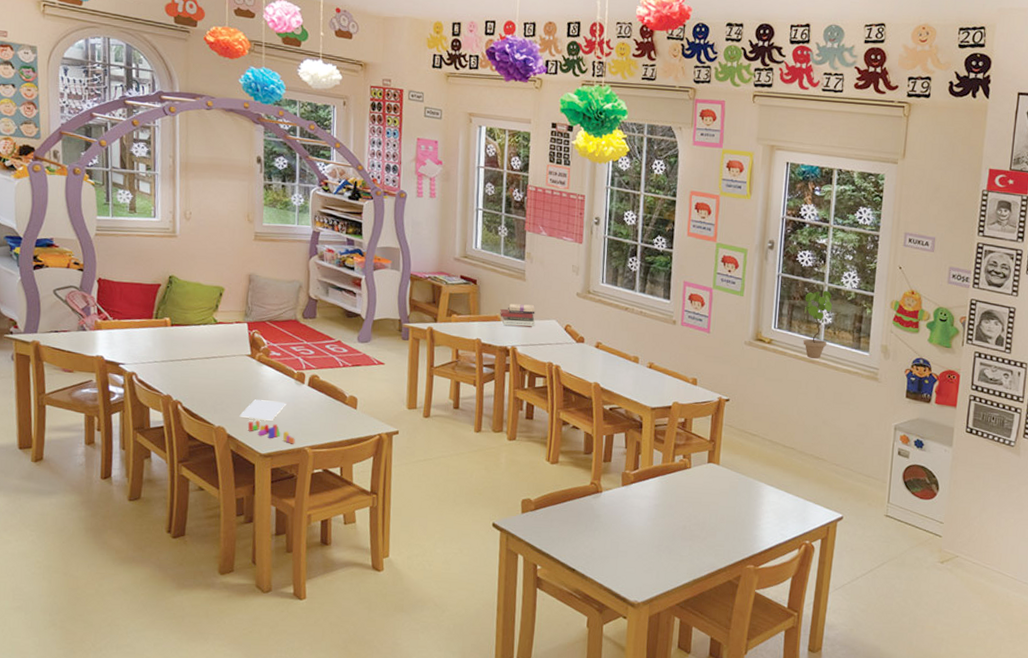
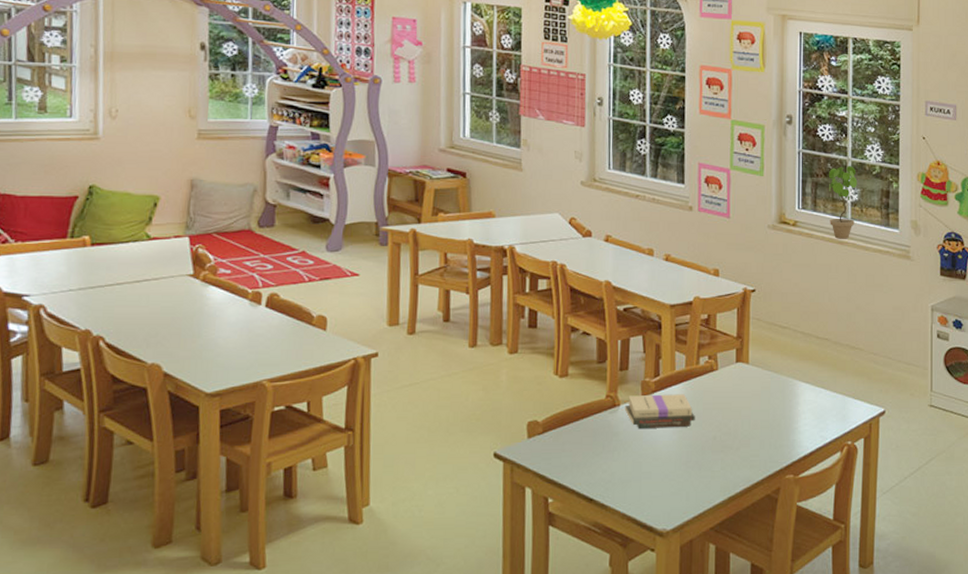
paper: present [240,399,286,421] -> none [180,328,238,352]
toy blocks: present [247,419,295,444] -> none [189,352,250,378]
books: present [500,303,536,328] -> none [494,197,536,224]
books: none [606,484,668,515] -> present [624,394,695,428]

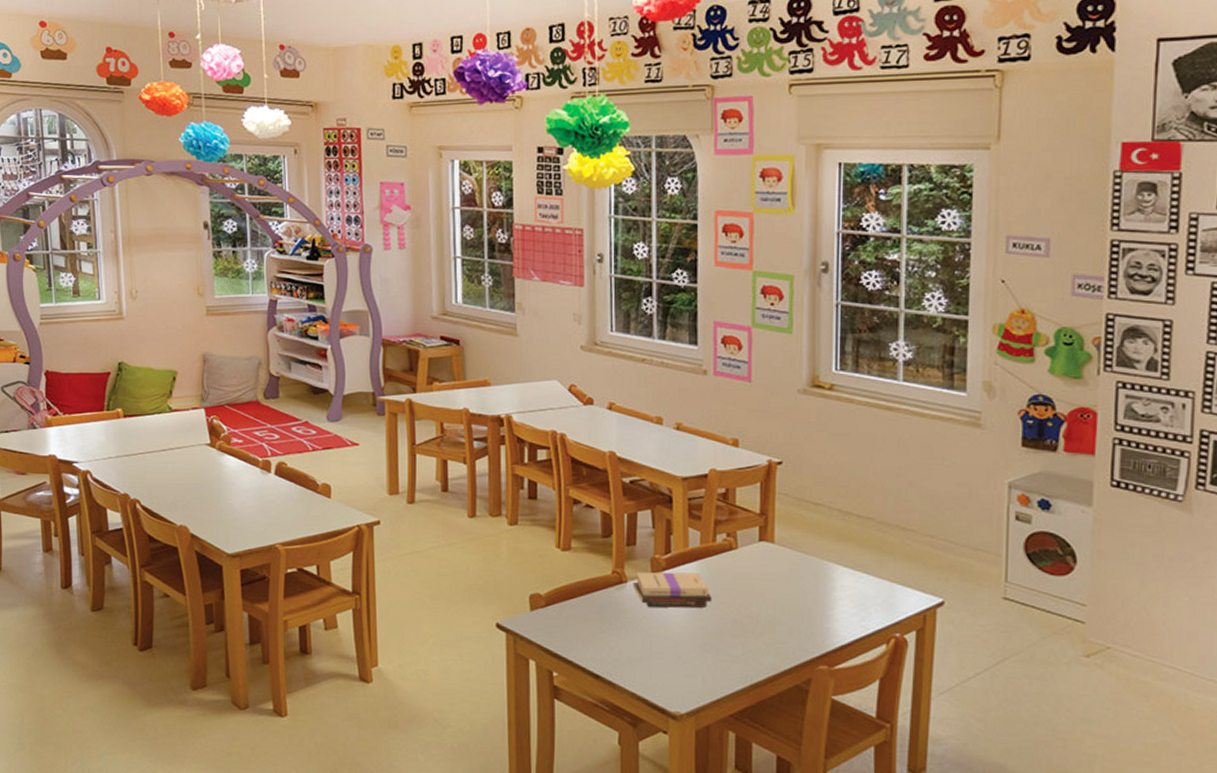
potted plant: present [828,166,858,239] -> none [874,319,912,404]

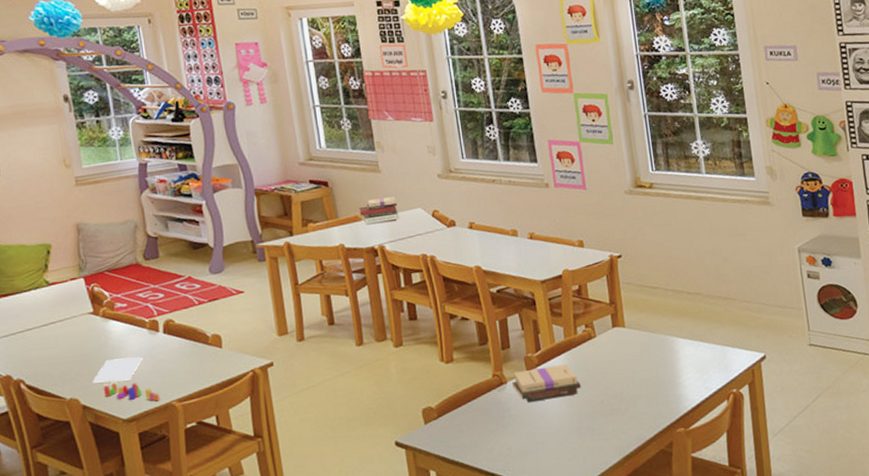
paper: none [203,493,252,516] -> present [93,357,142,383]
toy blocks: none [211,516,265,542] -> present [103,382,160,402]
books: none [489,364,533,392] -> present [359,196,400,225]

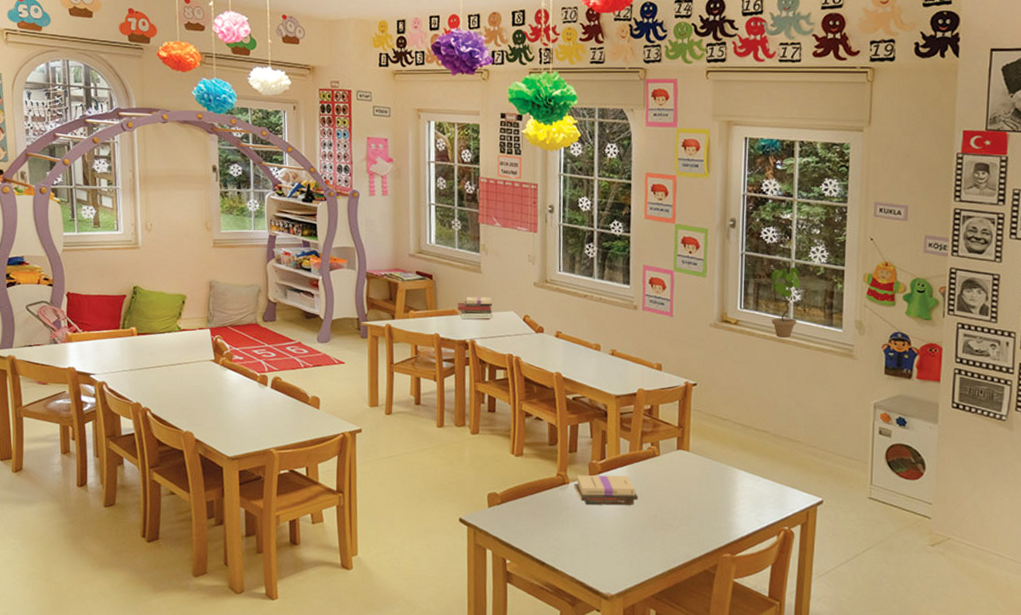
paper: present [93,357,142,383] -> none [207,403,250,424]
toy blocks: present [103,382,160,402] -> none [214,423,261,446]
potted plant: none [677,121,710,195] -> present [771,267,801,338]

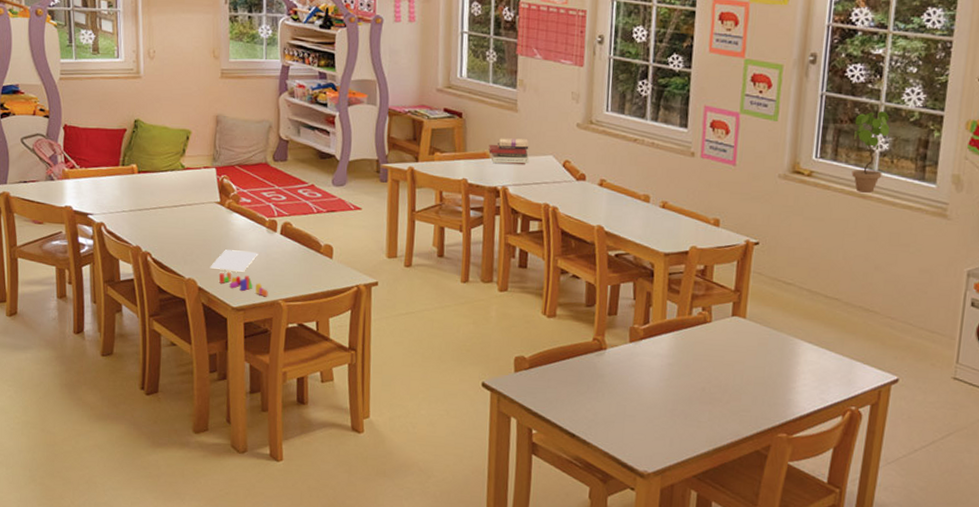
paper: none [207,403,250,424] -> present [211,250,257,272]
toy blocks: none [214,423,261,446] -> present [218,271,268,297]
books: present [573,475,638,506] -> none [610,340,684,376]

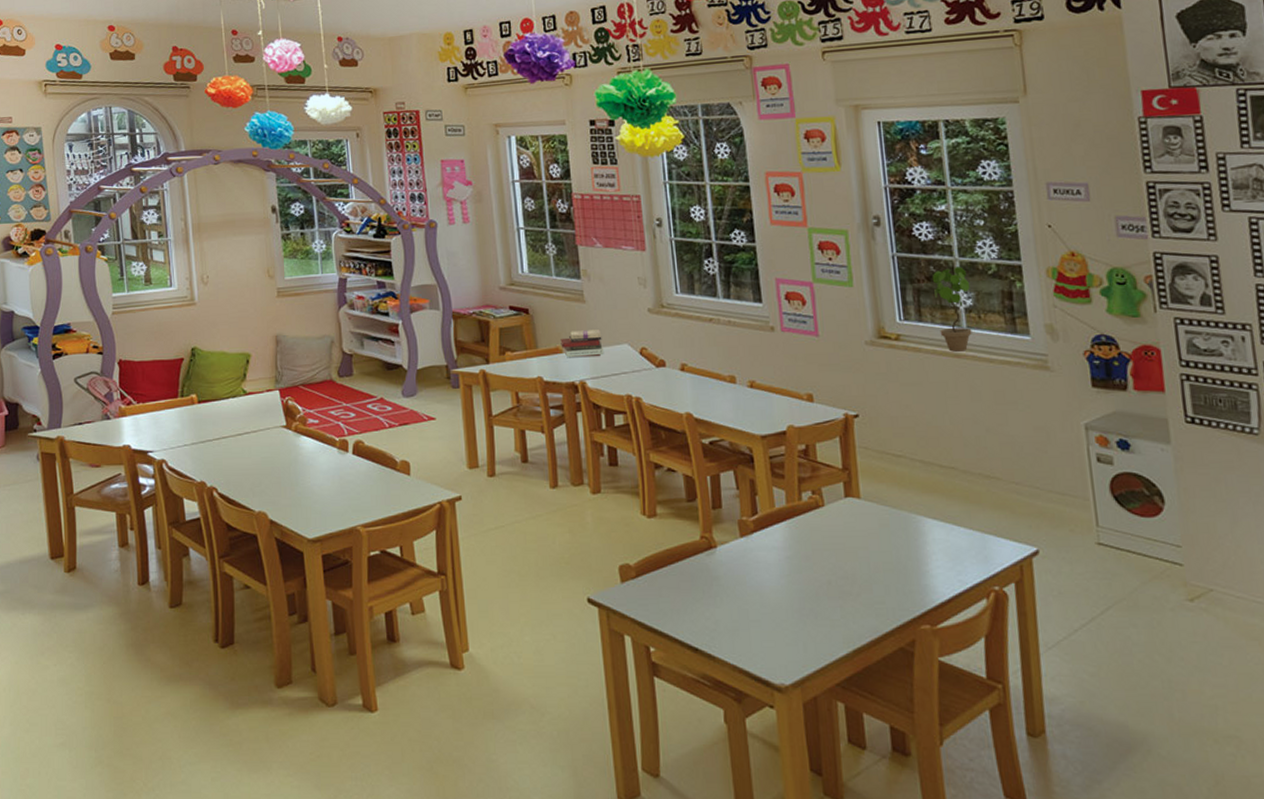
paper: present [211,250,257,272] -> none [281,476,330,499]
toy blocks: present [218,271,268,297] -> none [290,499,345,524]

